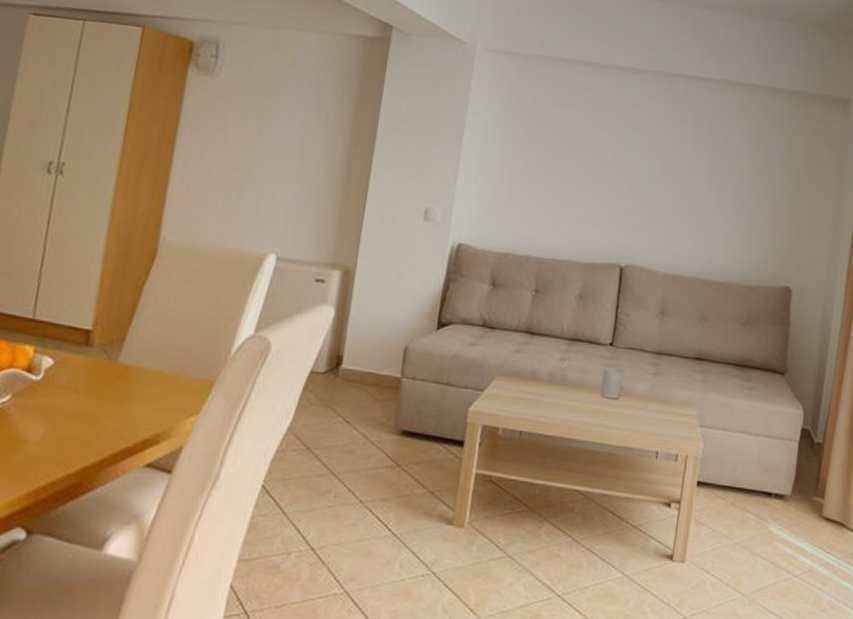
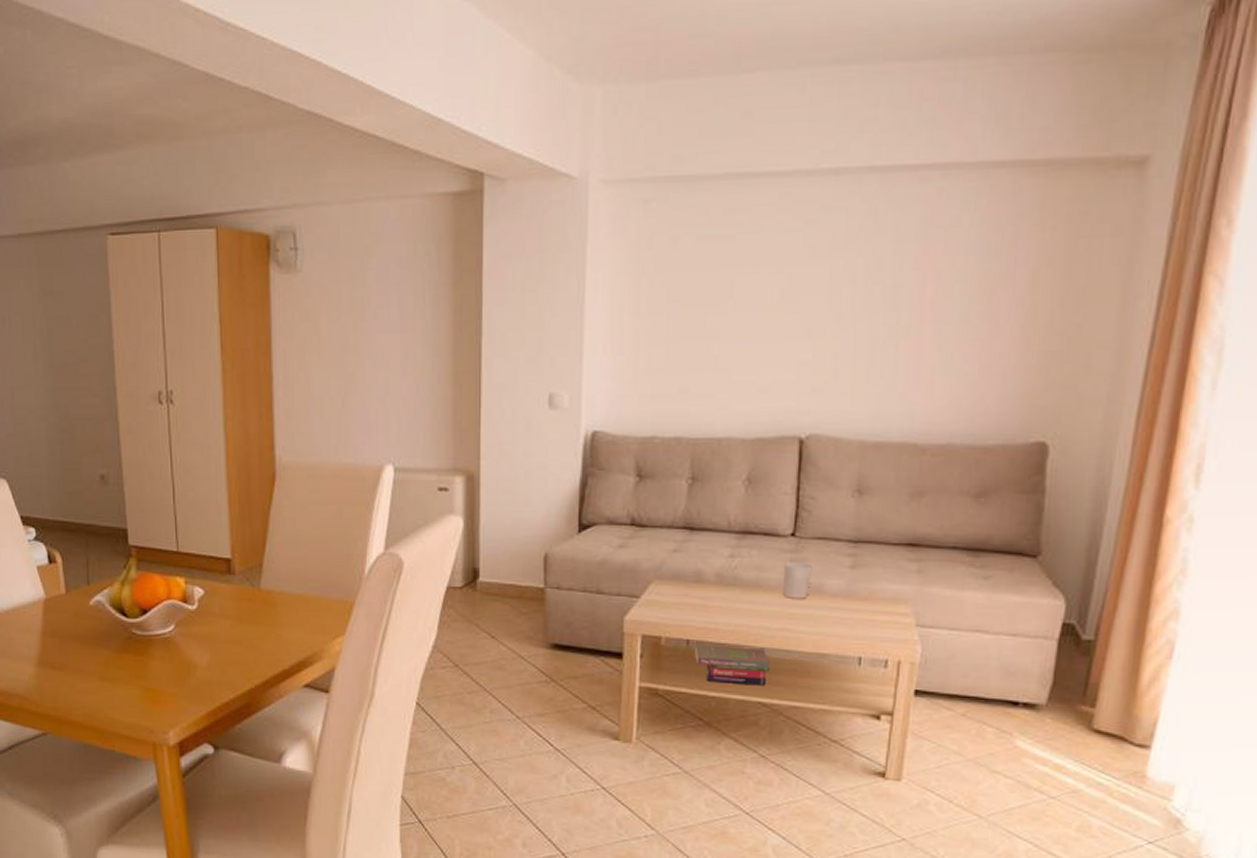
books: none [526,435,587,475] -> present [695,644,770,686]

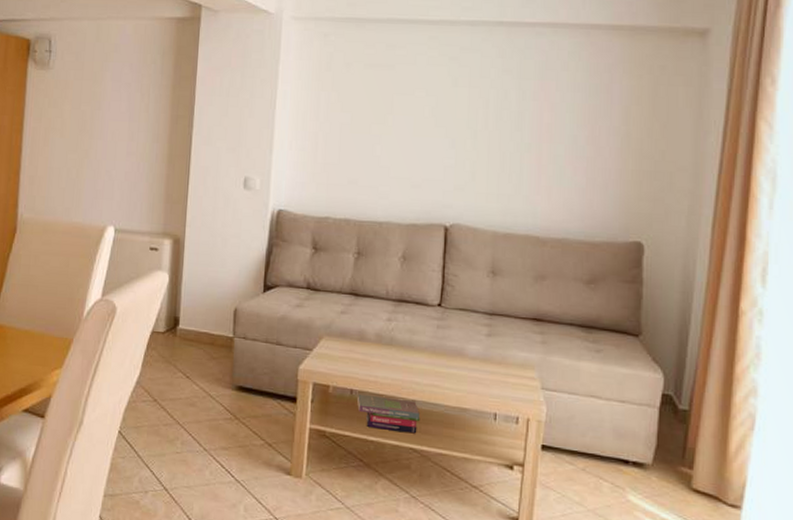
candle holder: present [783,562,813,599] -> none [431,328,456,360]

